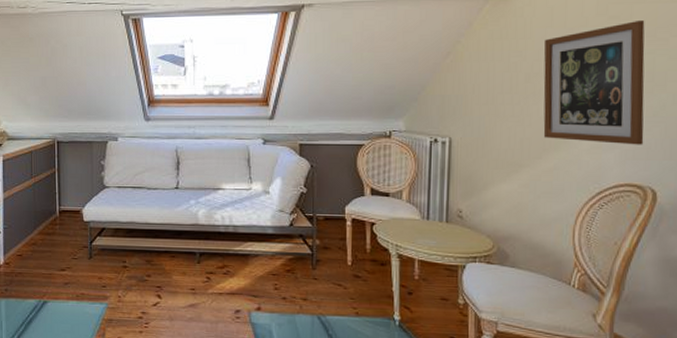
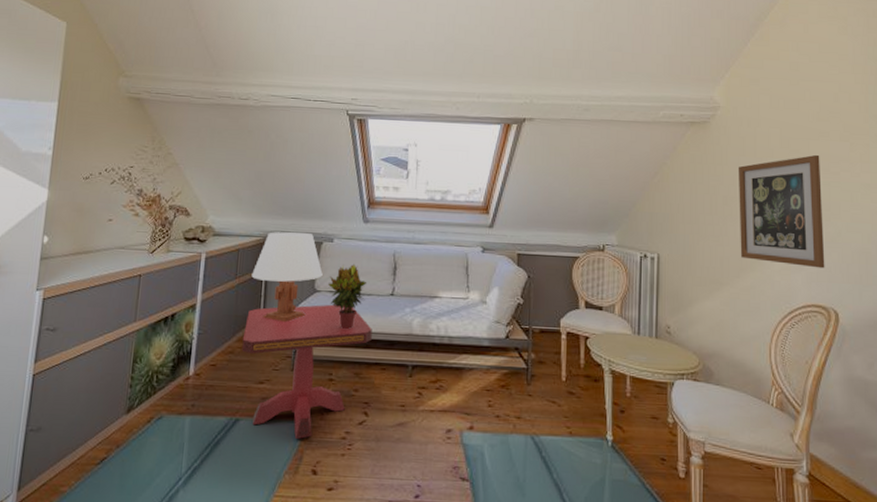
side table: none [43,198,160,318] -> present [241,304,372,439]
table lamp: none [45,132,110,217] -> present [251,232,323,323]
potted plant: none [116,160,153,221] -> present [328,263,367,329]

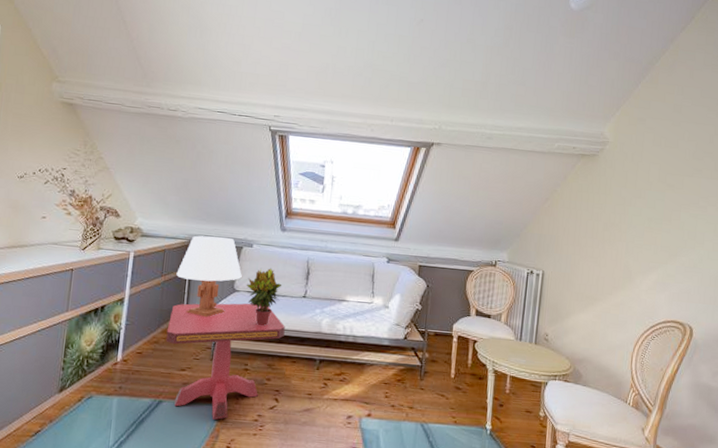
wall art: present [739,154,825,269] -> none [614,189,692,290]

